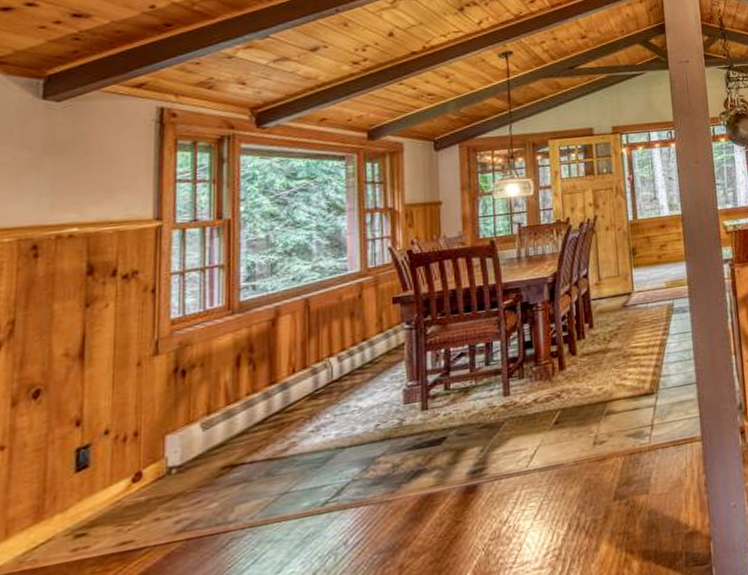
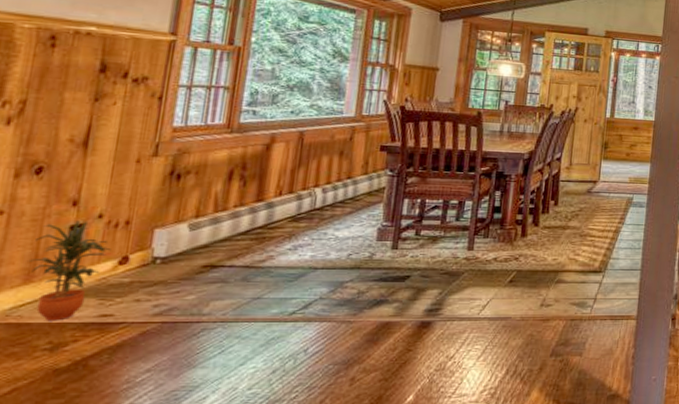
potted plant: none [36,441,122,561] -> present [28,220,111,321]

